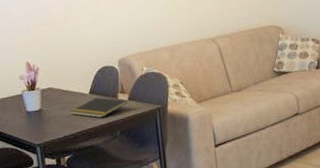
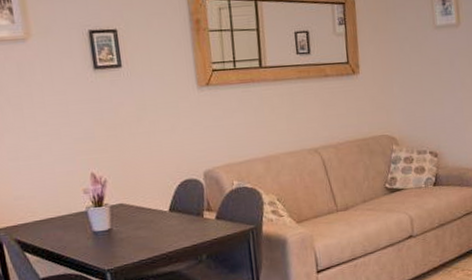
notepad: present [69,97,128,118] -> none [145,215,215,240]

